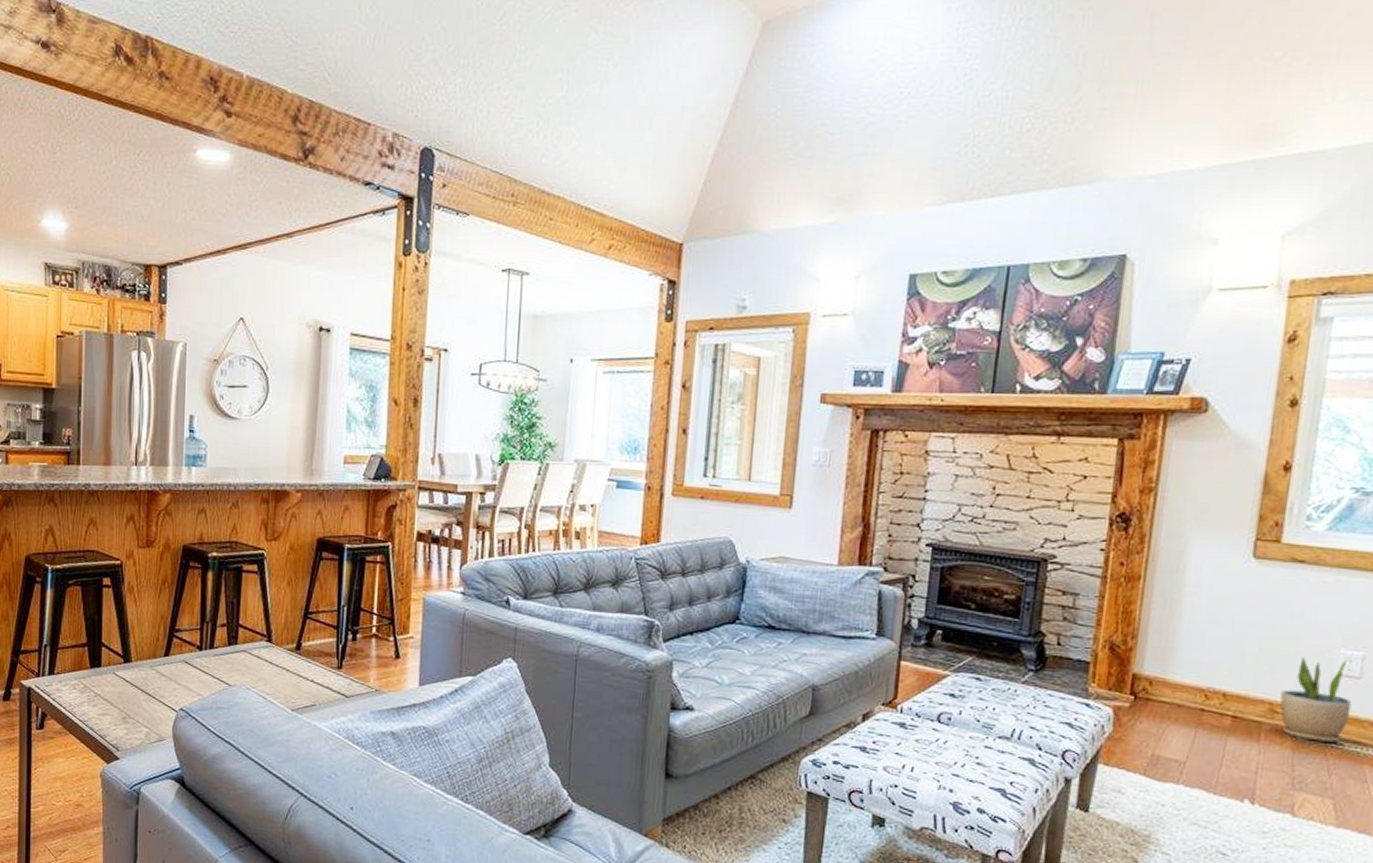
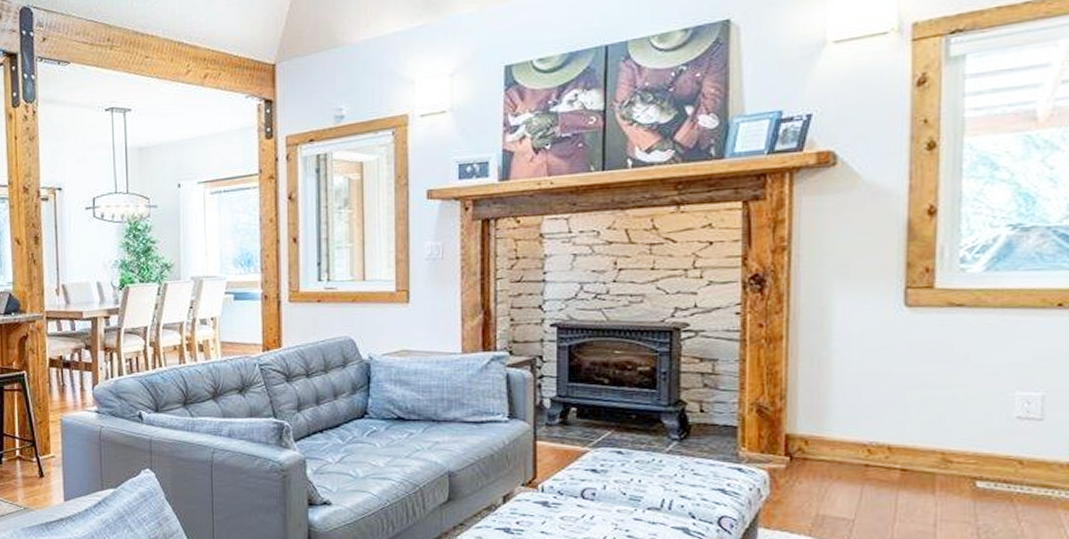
potted plant: present [1279,656,1352,743] -> none [953,397,1036,488]

